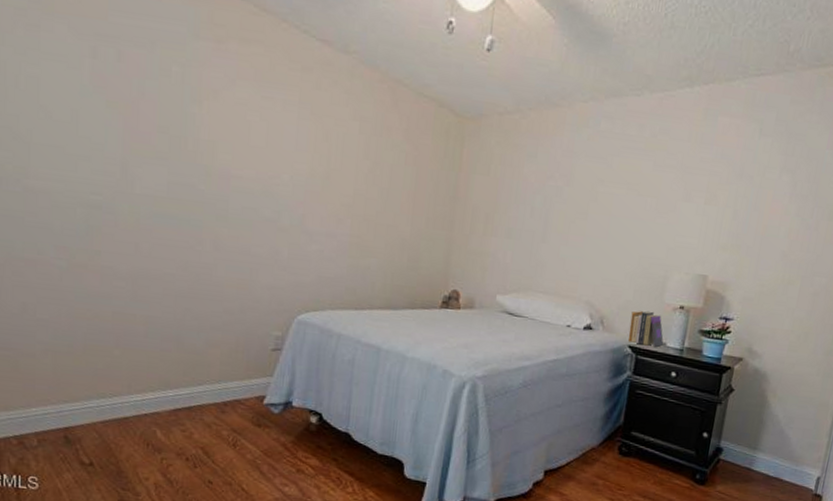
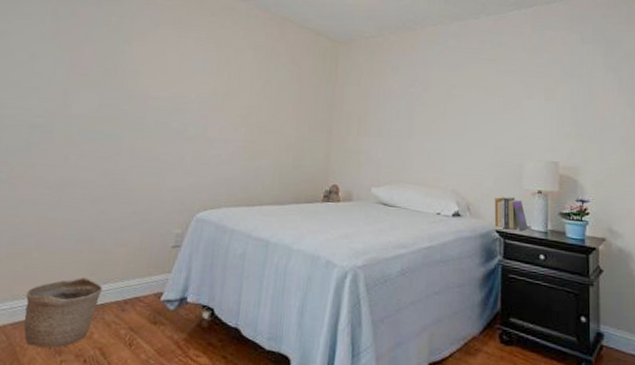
basket: none [112,377,199,447] -> present [24,277,103,348]

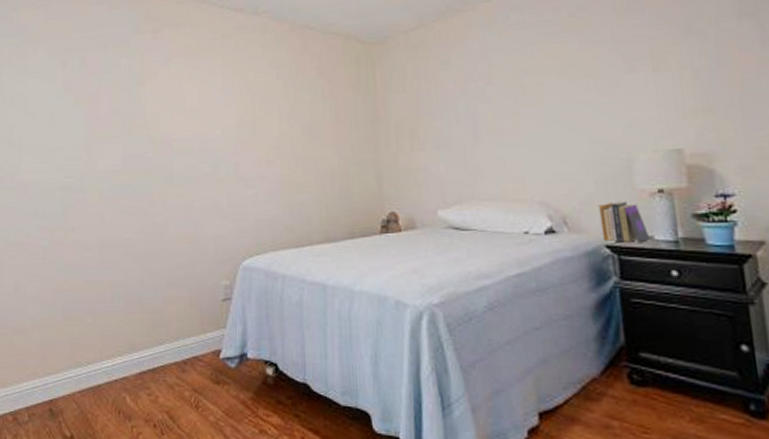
basket: present [24,277,103,348] -> none [87,339,160,414]

